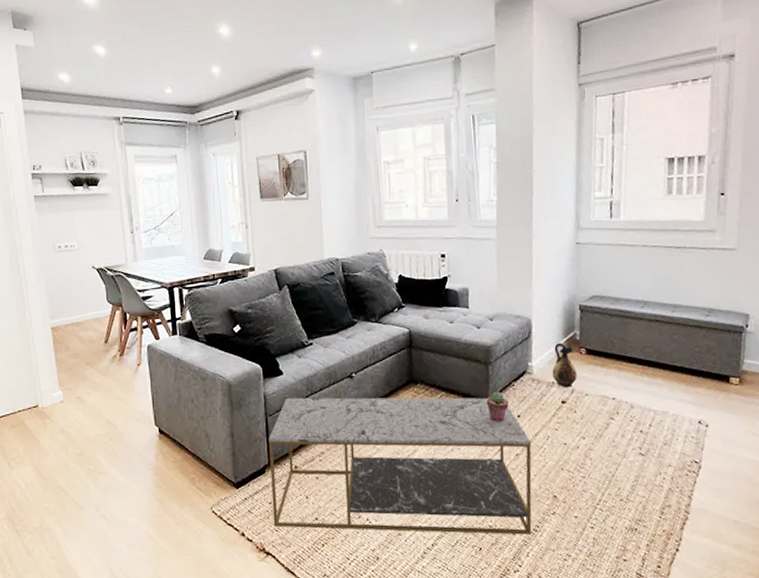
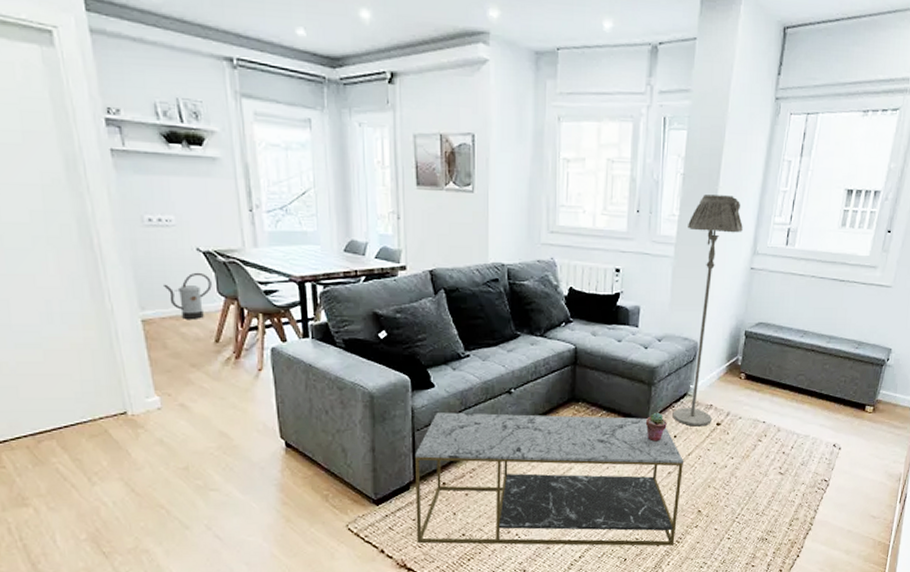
watering can: none [68,285,103,325] -> present [163,272,212,319]
floor lamp: none [507,177,563,405] -> present [672,195,743,427]
ceramic jug: present [552,343,577,388] -> none [711,367,735,411]

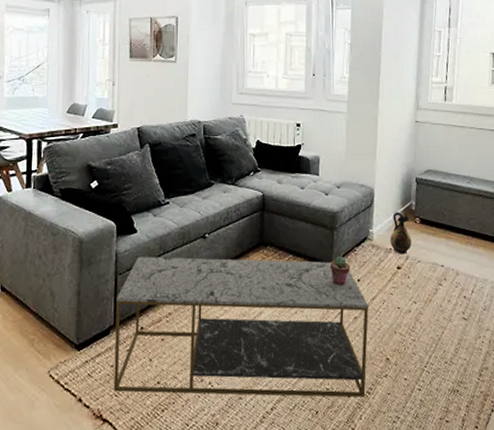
floor lamp: present [672,195,743,427] -> none [355,60,405,270]
ceramic jug: none [711,367,735,411] -> present [390,212,412,255]

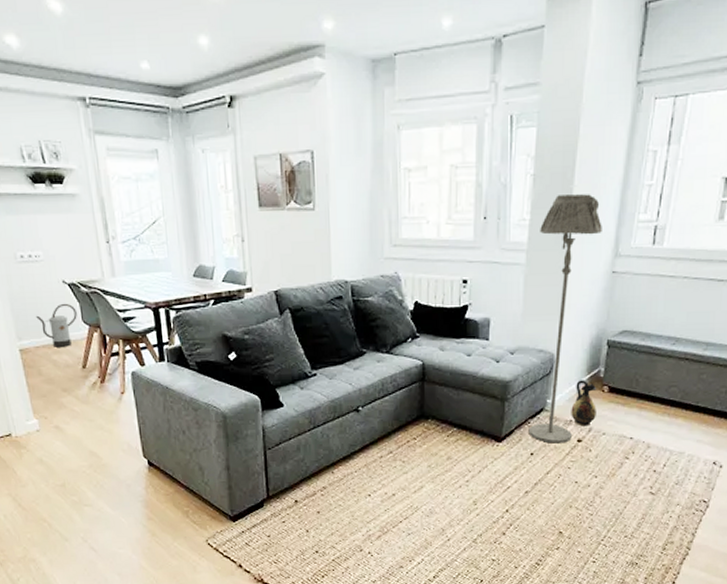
coffee table: present [113,257,369,398] -> none [267,431,541,568]
potted succulent: present [329,256,350,286] -> none [499,428,523,460]
floor lamp: none [355,60,405,270] -> present [528,194,602,444]

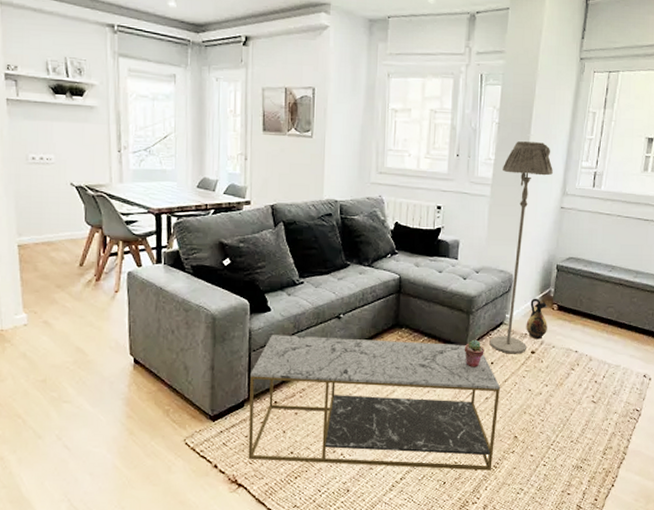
watering can: present [36,303,77,347] -> none [40,204,81,245]
coffee table: none [267,431,541,568] -> present [248,335,500,471]
potted succulent: none [499,428,523,460] -> present [464,339,484,367]

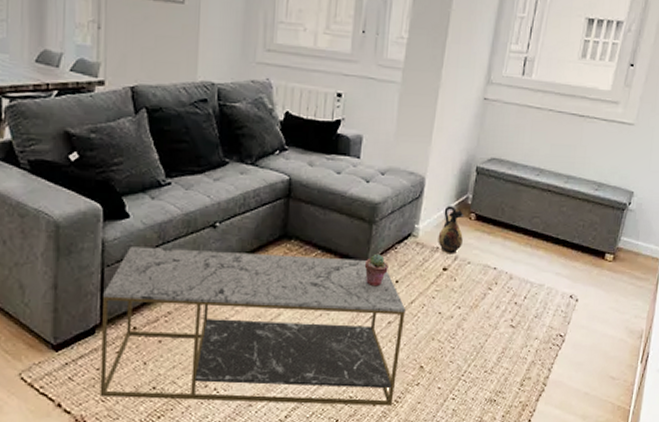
floor lamp: present [489,141,553,354] -> none [394,17,477,271]

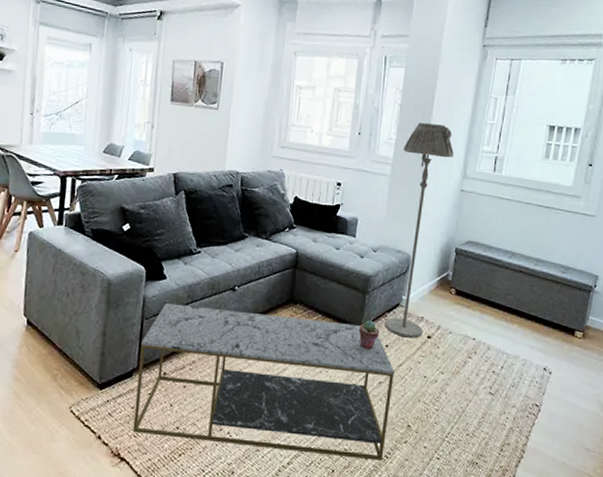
floor lamp: none [394,17,477,271] -> present [385,123,454,338]
ceramic jug: present [438,206,465,254] -> none [422,281,446,324]

